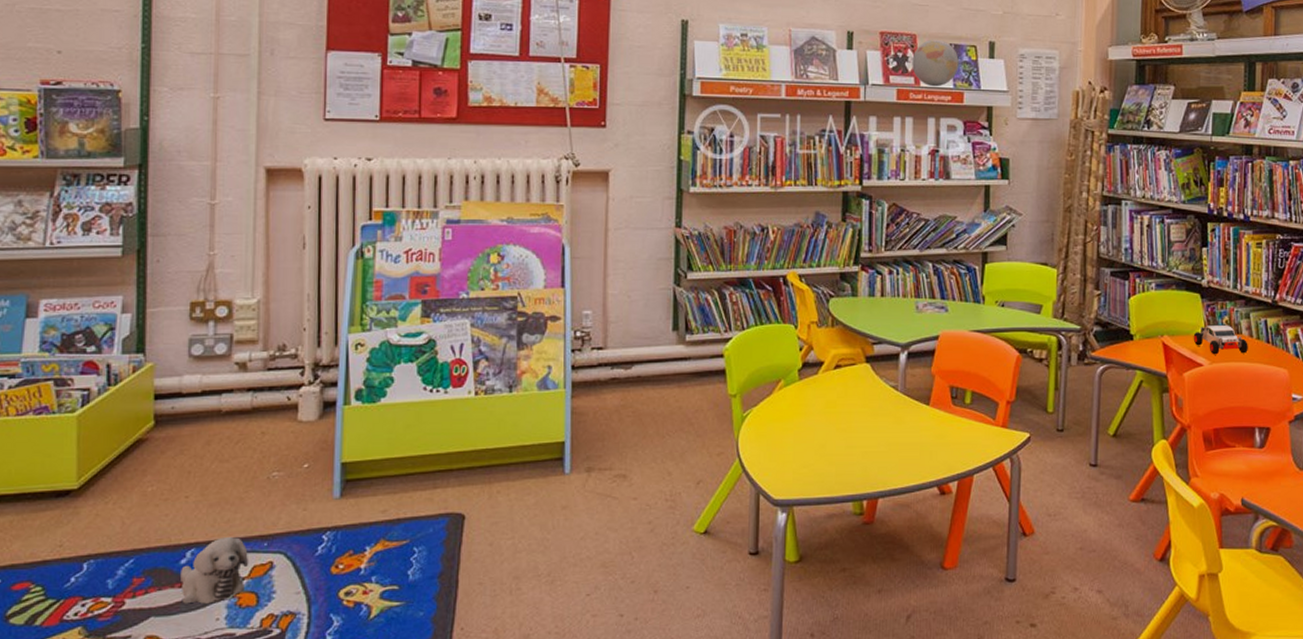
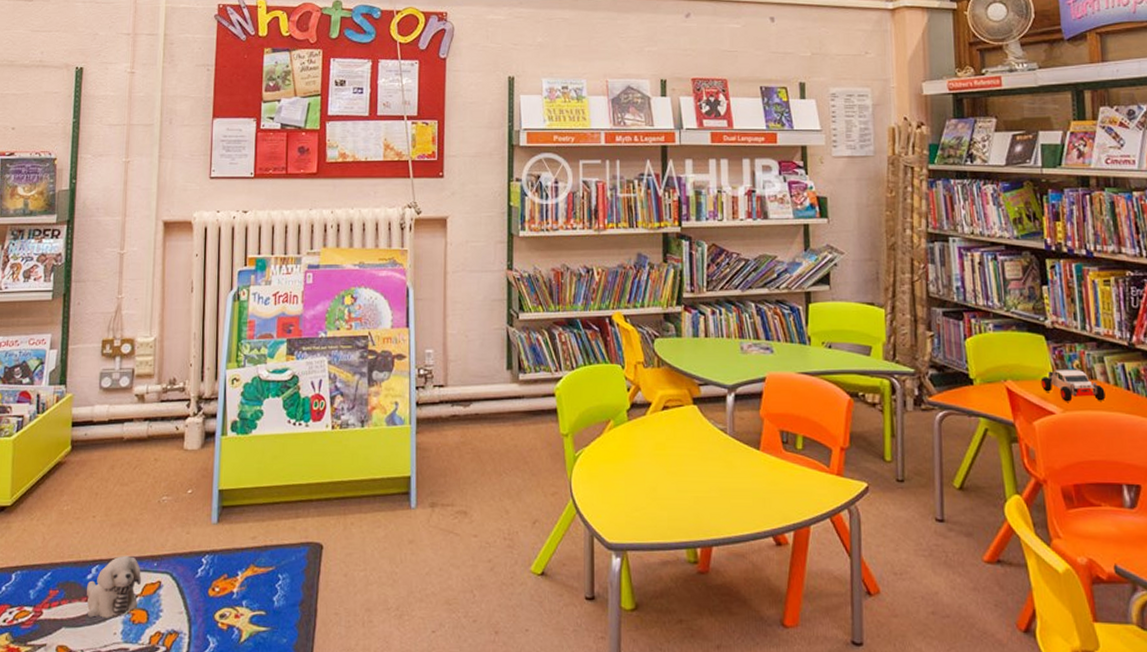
globe: present [912,39,959,87] -> none [724,83,770,129]

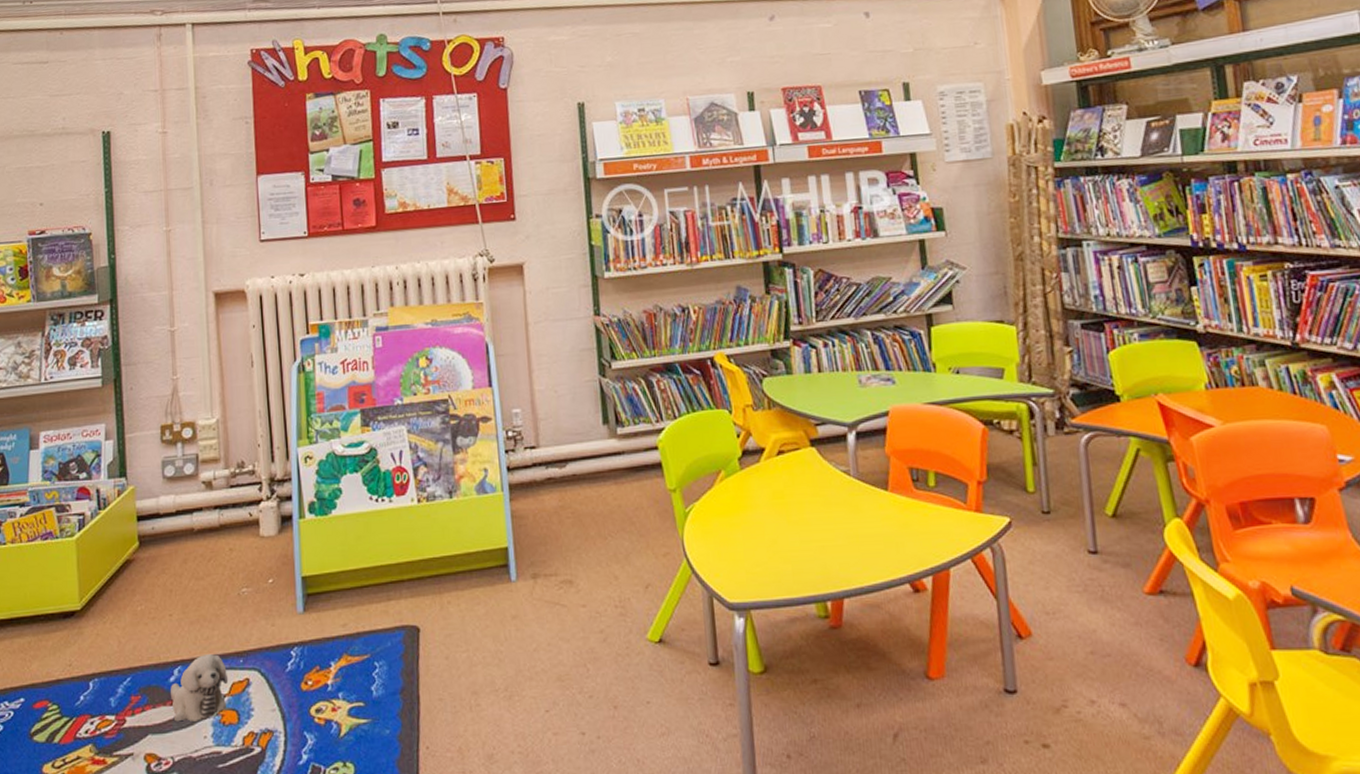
toy car: present [1040,368,1106,402] -> none [1195,375,1270,413]

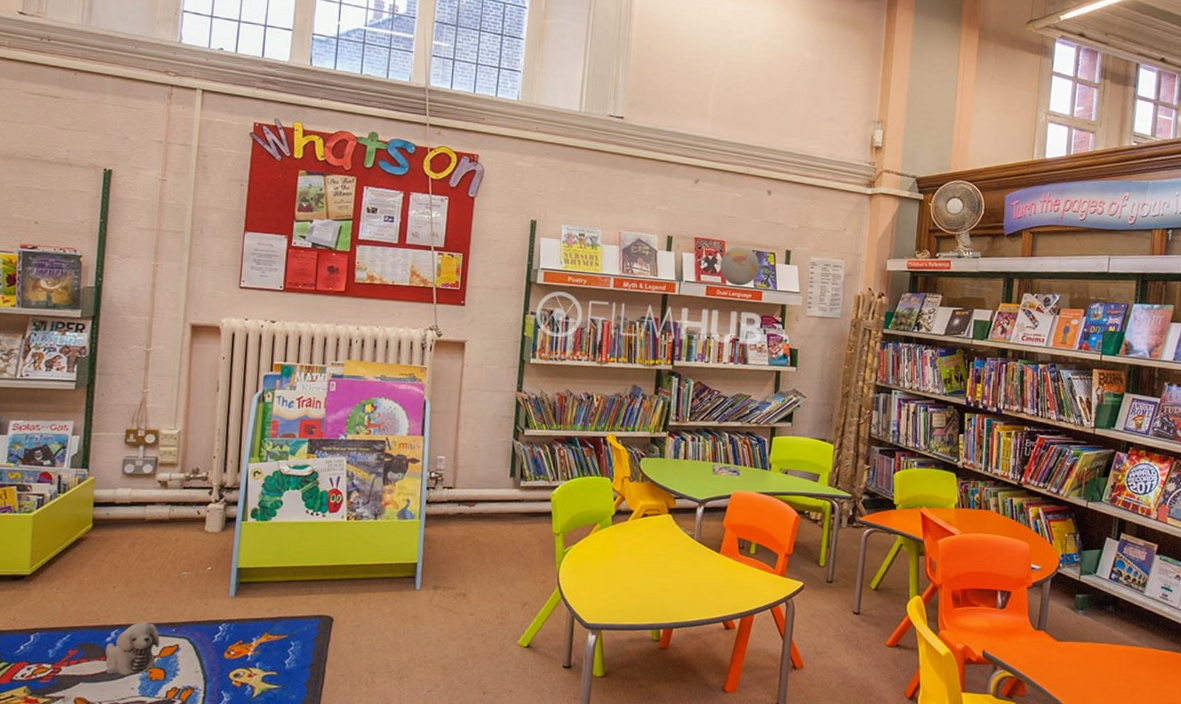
globe: none [820,87,872,140] -> present [720,245,760,286]

